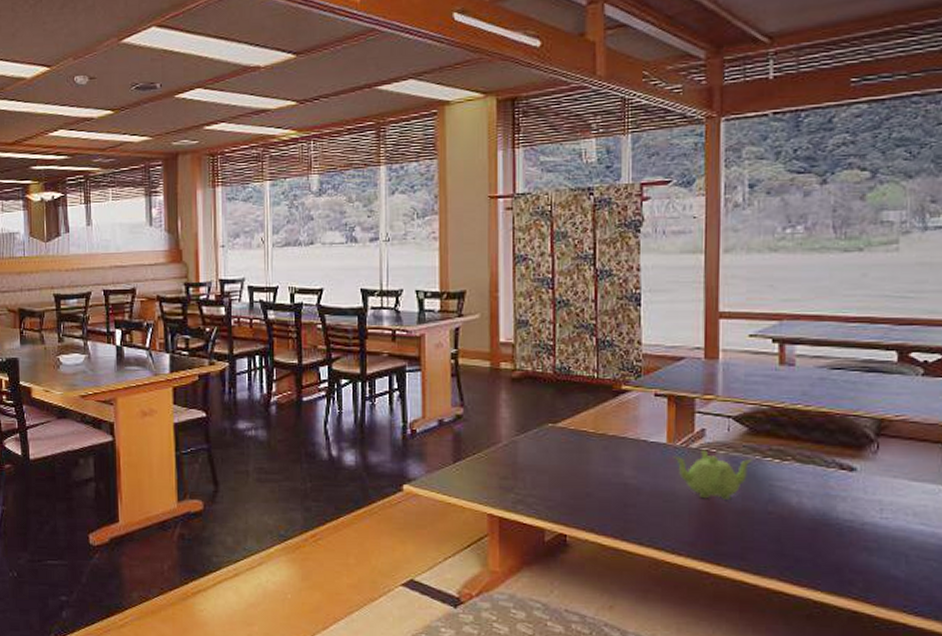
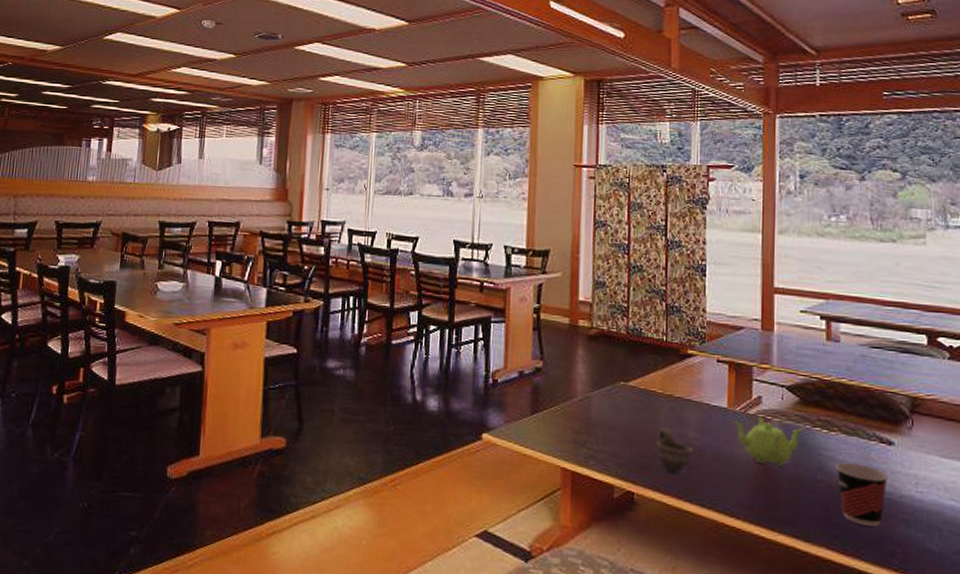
cup: none [589,467,630,513] -> present [656,427,694,473]
cup: none [789,492,849,556] -> present [836,462,888,526]

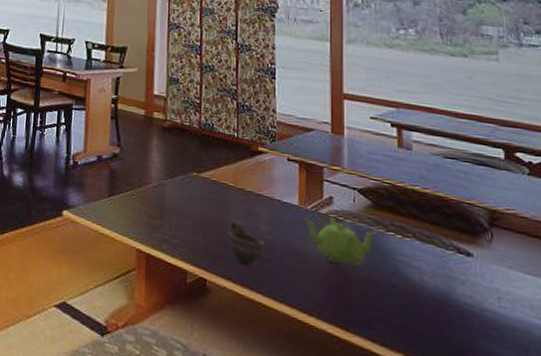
cup: present [836,462,888,526] -> none [411,269,468,338]

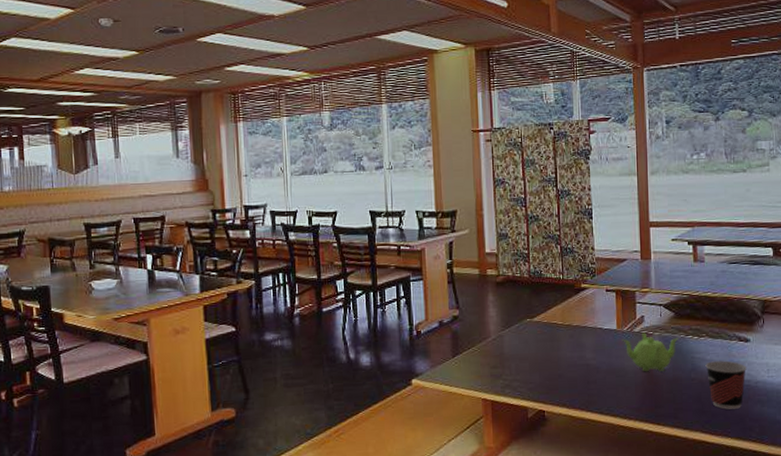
cup: present [228,219,265,265] -> none [560,352,591,390]
cup: none [411,269,468,338] -> present [705,360,746,410]

